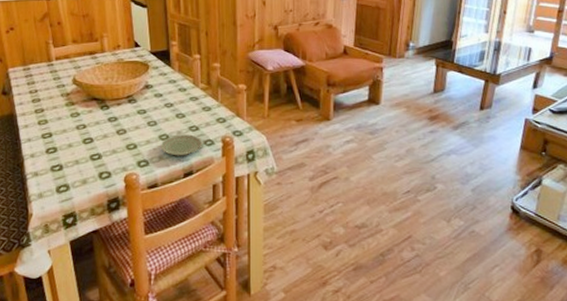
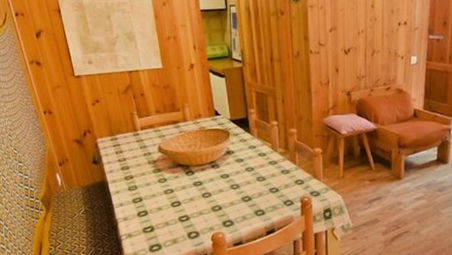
plate: present [161,134,203,156] -> none [244,196,283,216]

